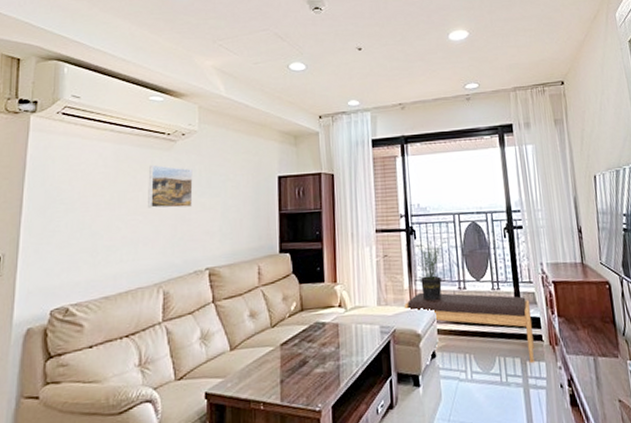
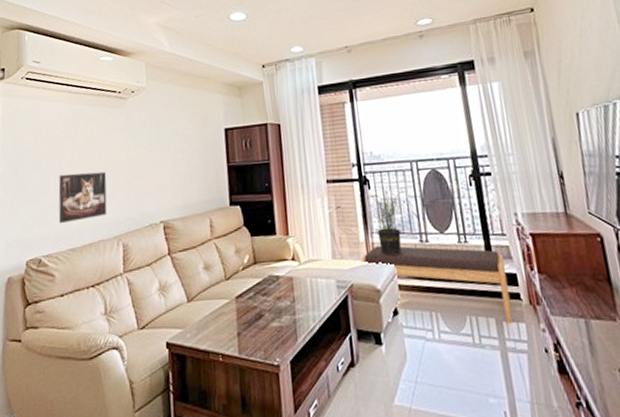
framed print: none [93,215,150,271] -> present [58,171,107,224]
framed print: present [148,164,193,208] -> none [103,122,145,164]

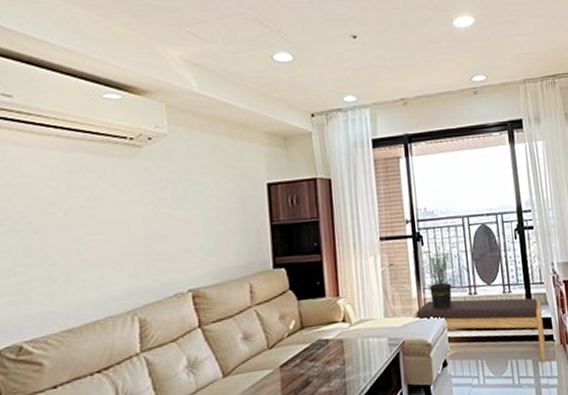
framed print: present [58,171,107,224] -> none [46,234,117,301]

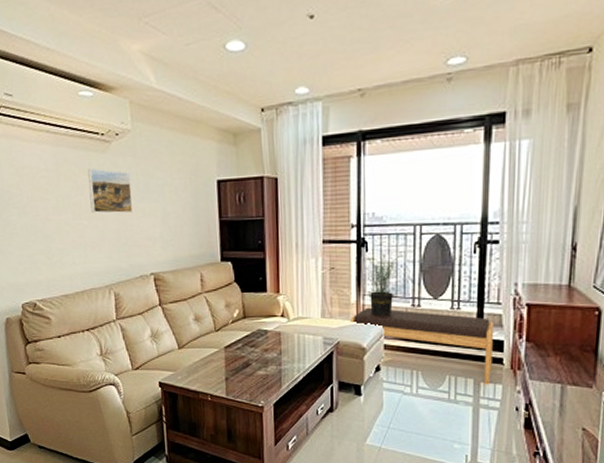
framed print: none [109,175,167,226] -> present [88,168,133,214]

